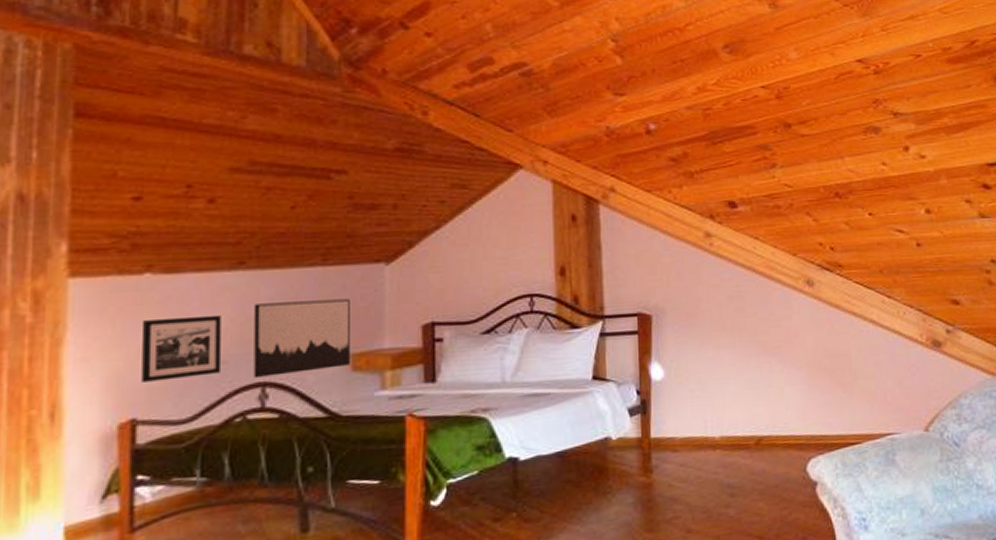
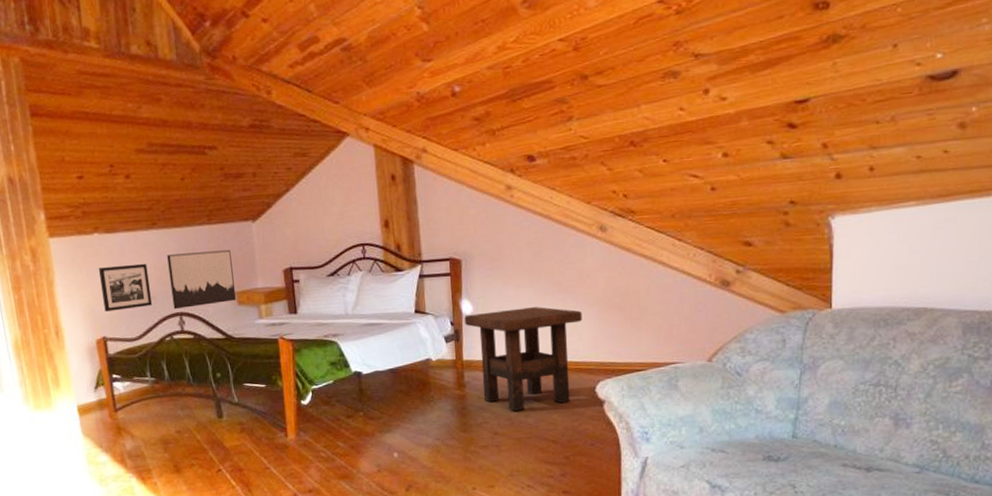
side table: none [654,371,790,501] -> present [464,307,583,411]

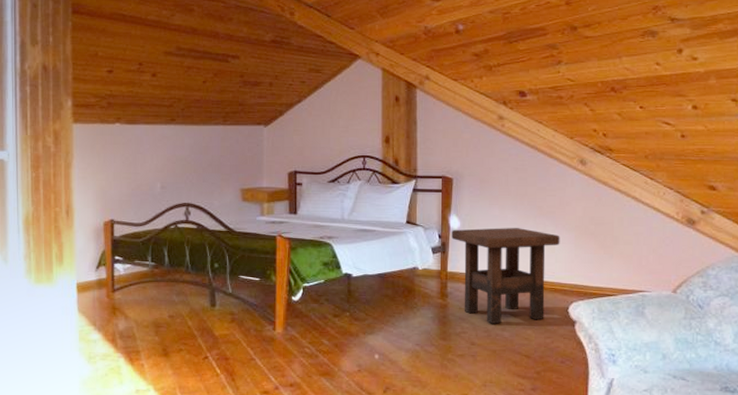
picture frame: present [99,263,153,312] -> none [116,154,162,196]
wall art: present [167,249,237,310] -> none [181,149,242,201]

